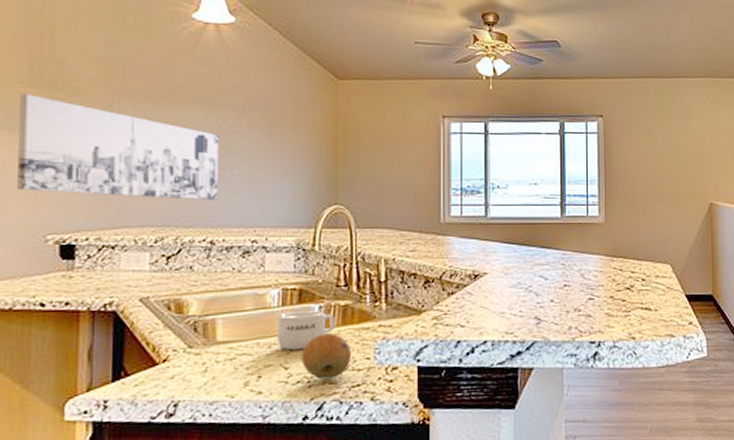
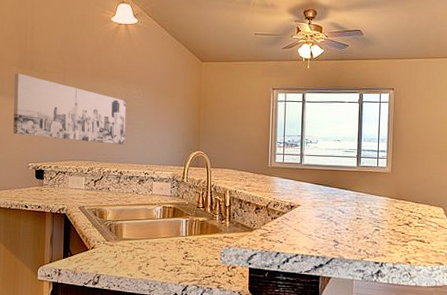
mug: present [276,311,335,350] -> none [158,222,196,248]
fruit: present [301,333,352,379] -> none [173,239,206,270]

